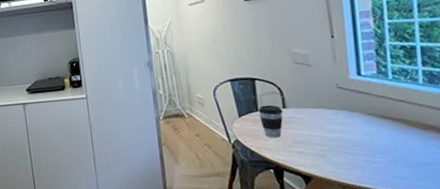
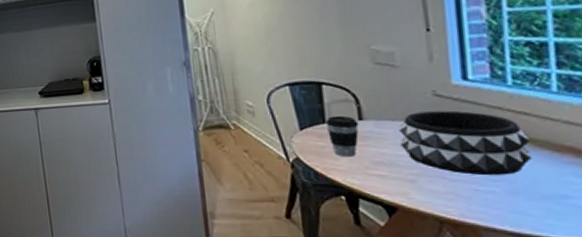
decorative bowl: none [312,99,407,150] -> present [398,110,533,176]

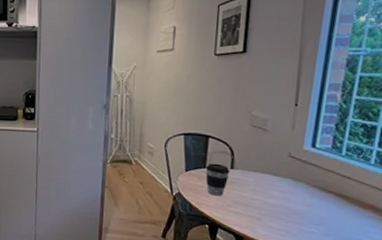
decorative bowl: present [398,110,533,176] -> none [256,168,347,222]

